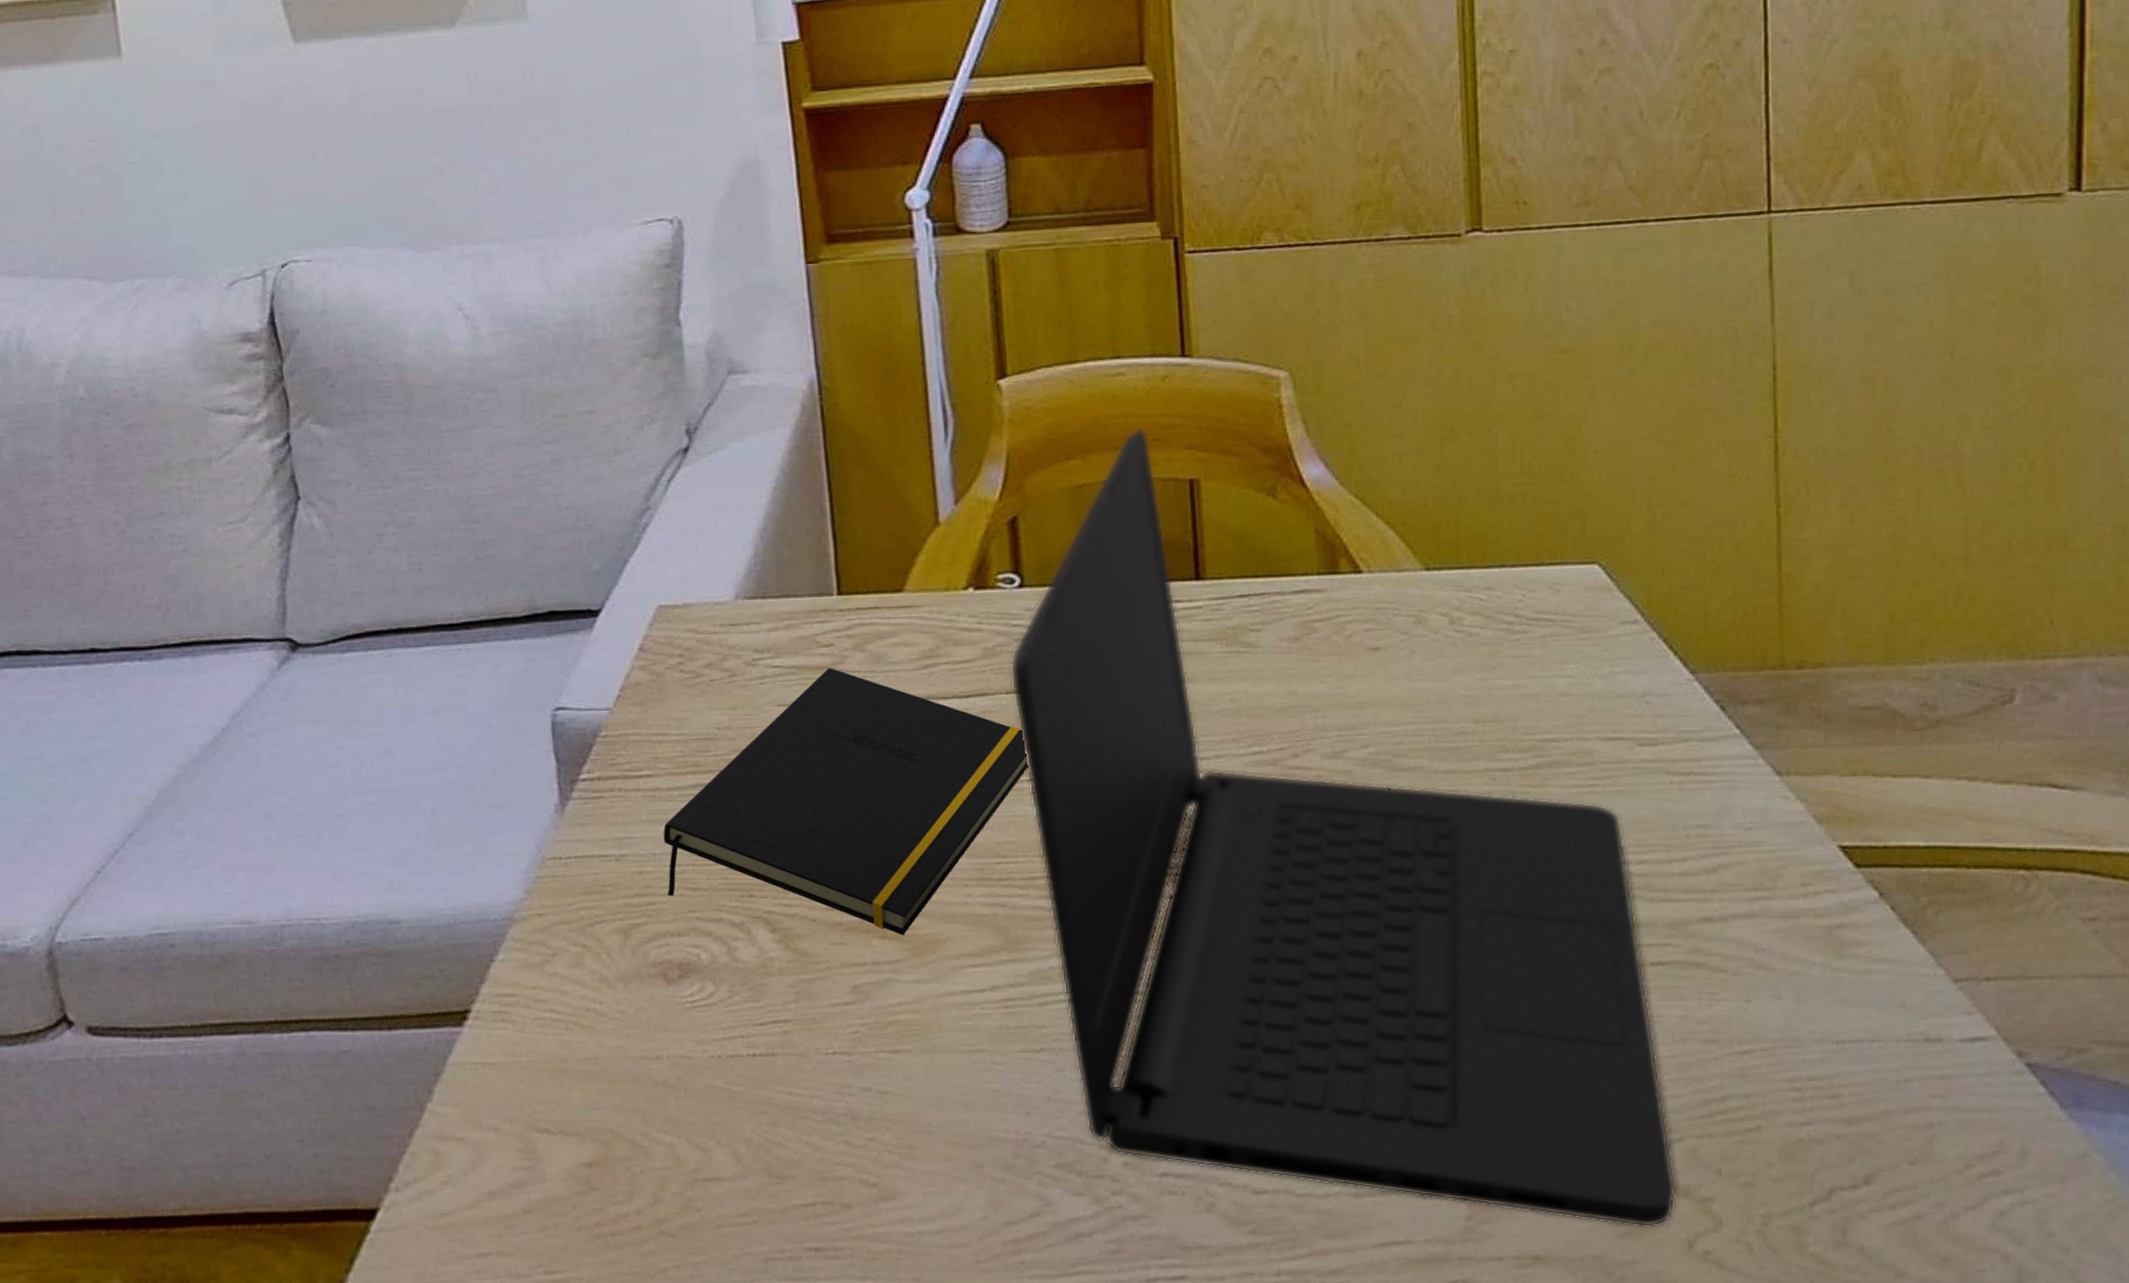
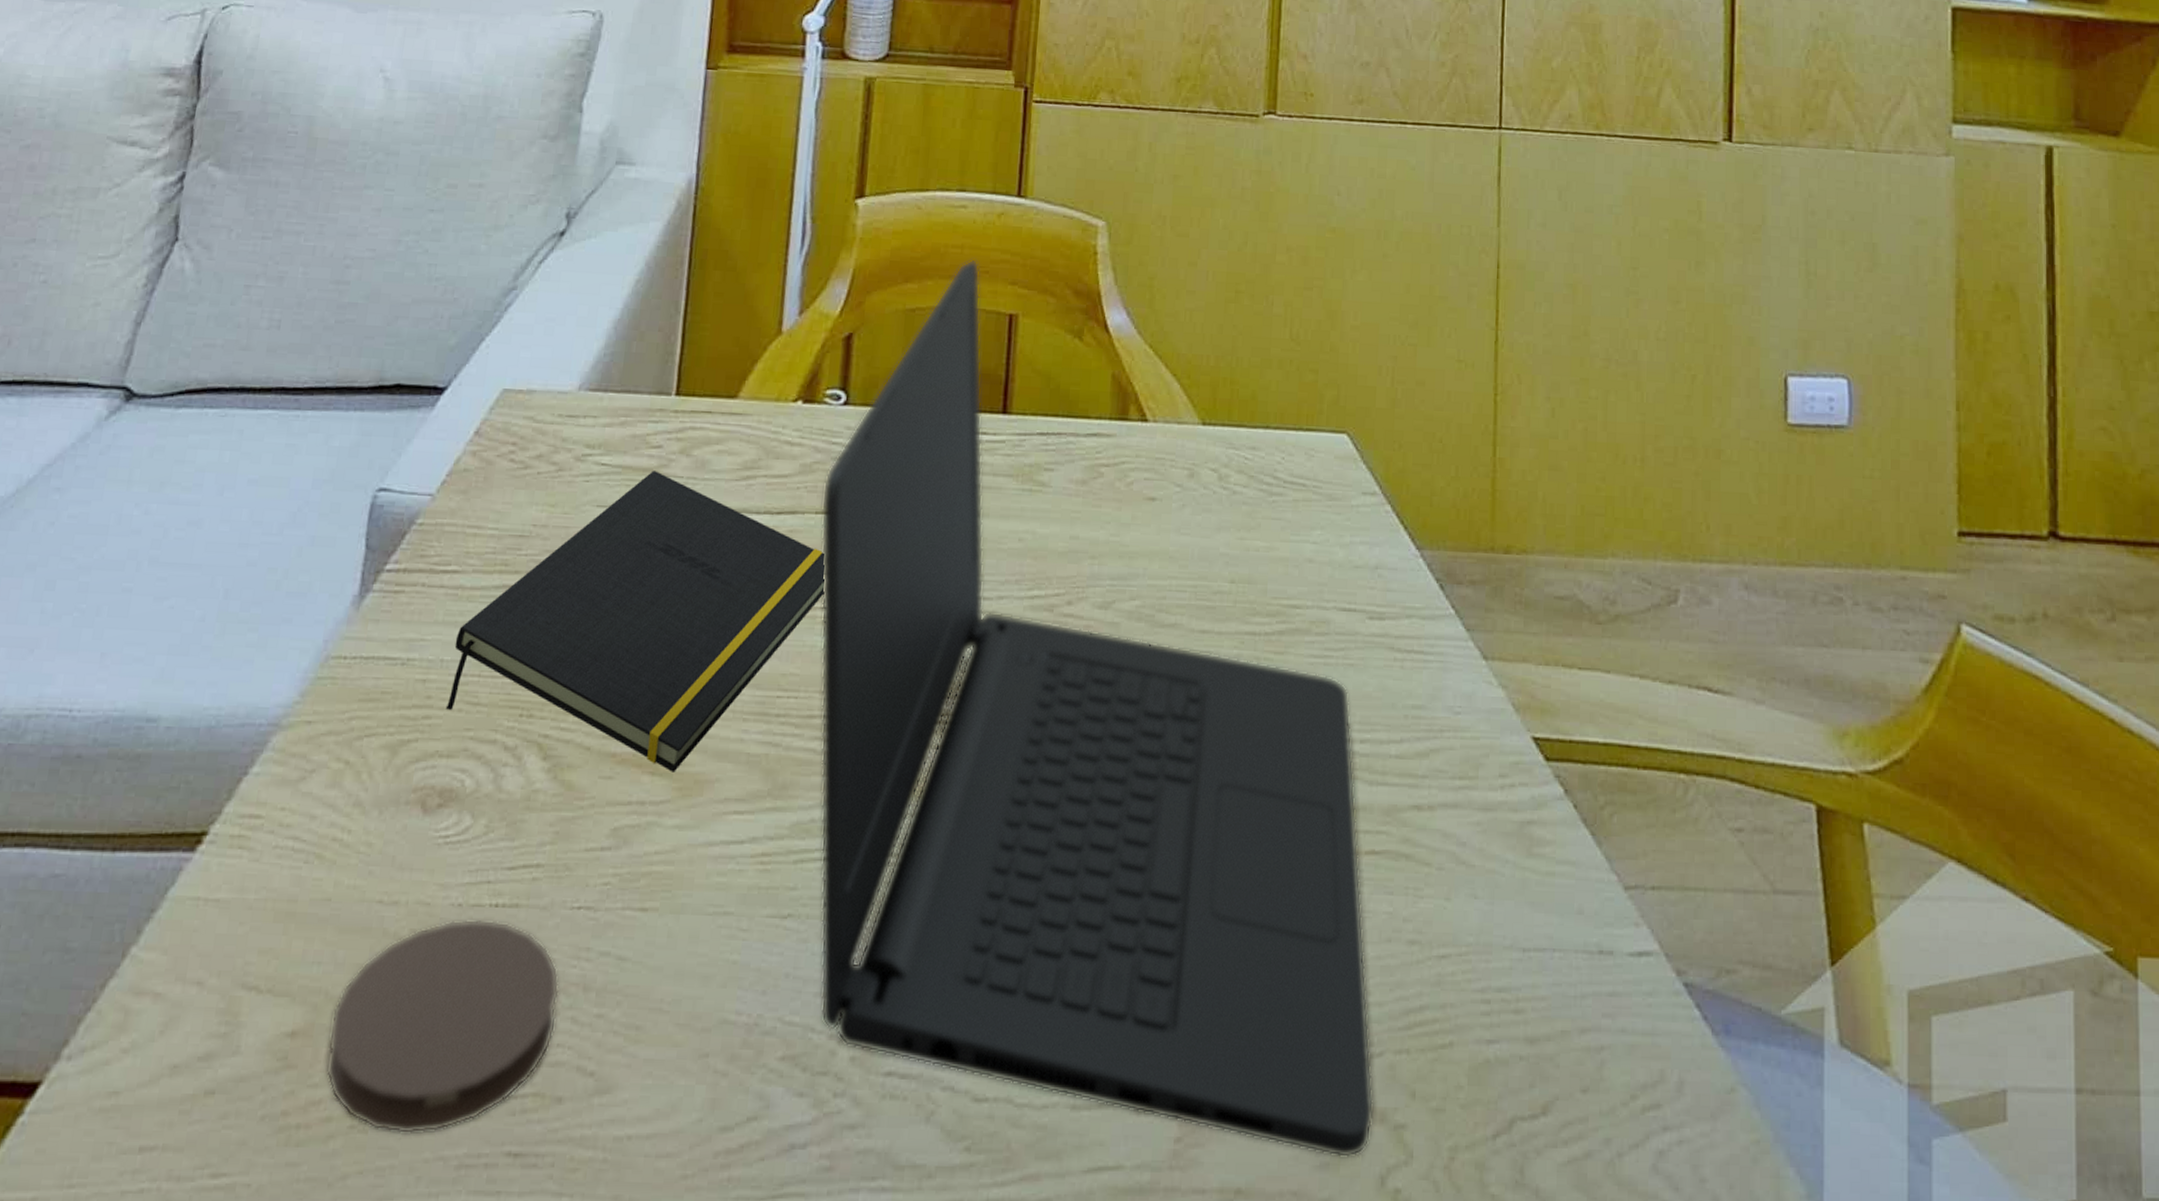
coaster: none [621,1067,832,1237] -> present [325,918,560,1135]

